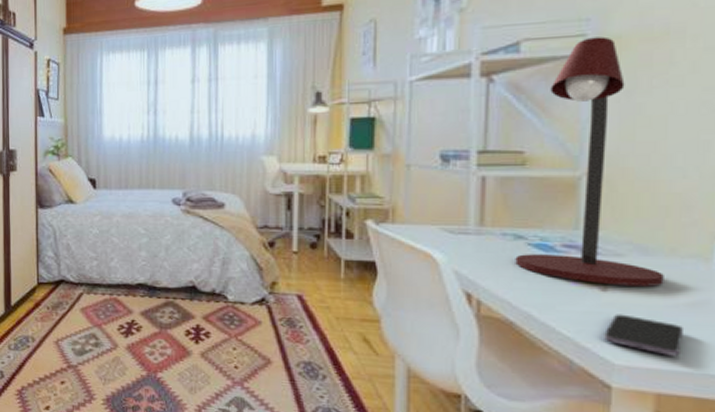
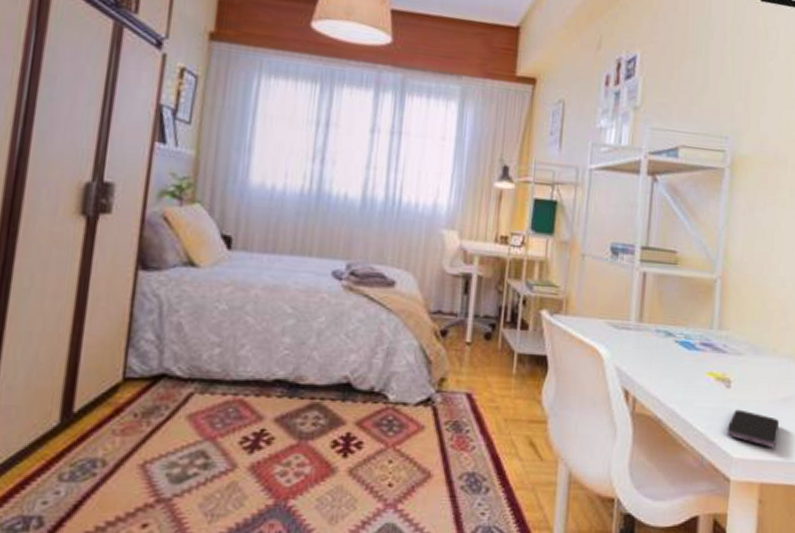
desk lamp: present [515,36,664,287] -> none [665,154,768,384]

